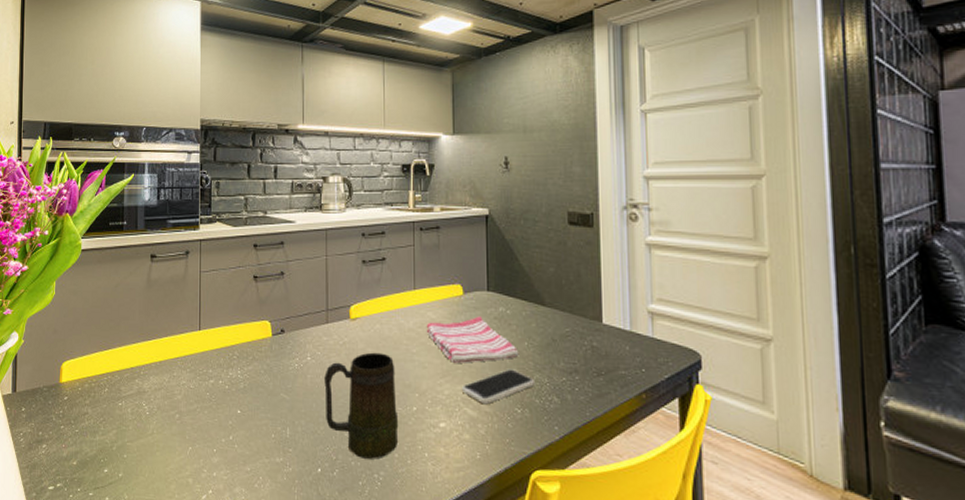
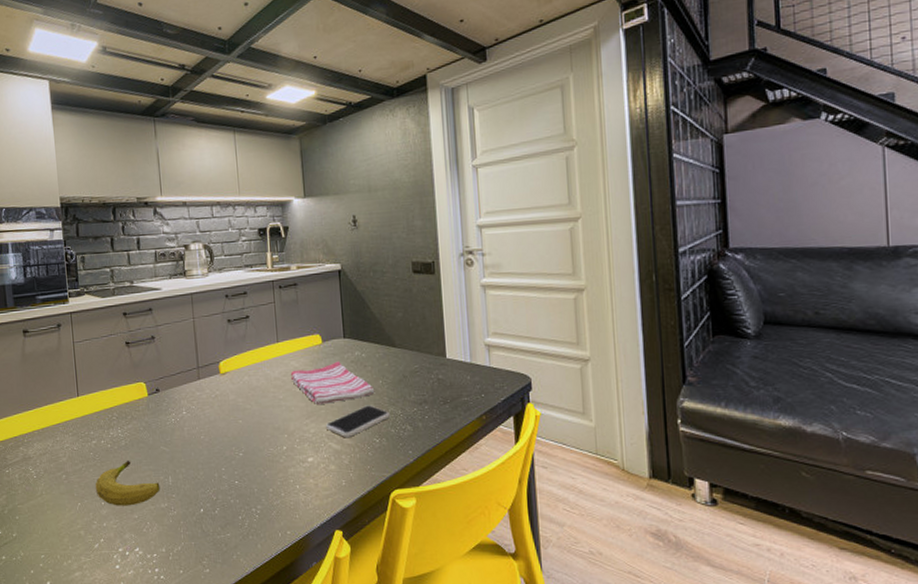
fruit: none [208,406,276,456] -> present [95,461,160,506]
mug: present [324,352,399,459] -> none [200,401,271,496]

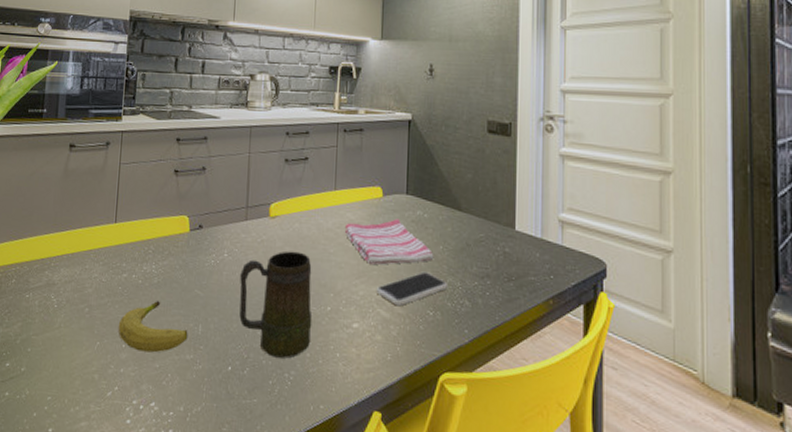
mug: none [200,401,271,496] -> present [239,251,313,359]

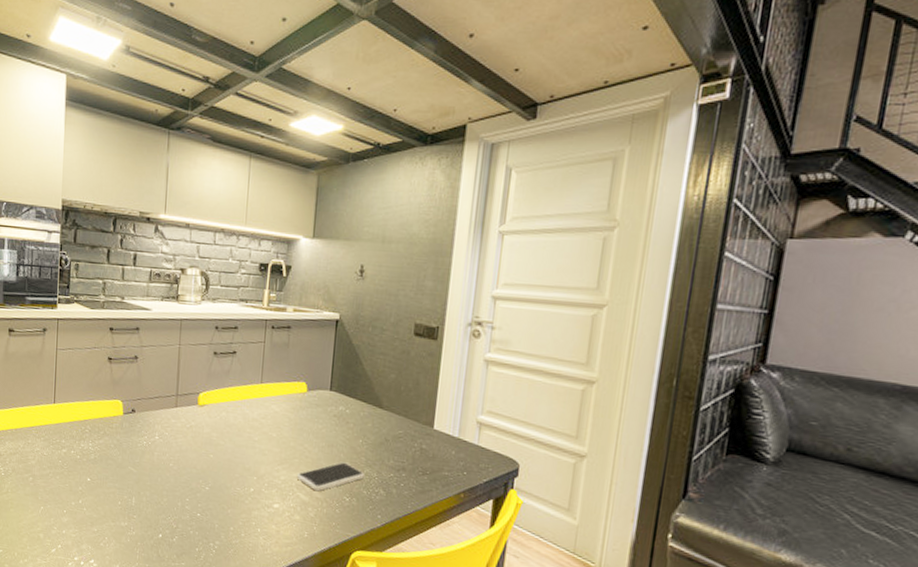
fruit: present [118,301,188,353] -> none [59,474,123,519]
mug: present [239,251,313,359] -> none [169,436,237,531]
dish towel: present [344,219,434,265] -> none [269,412,354,454]

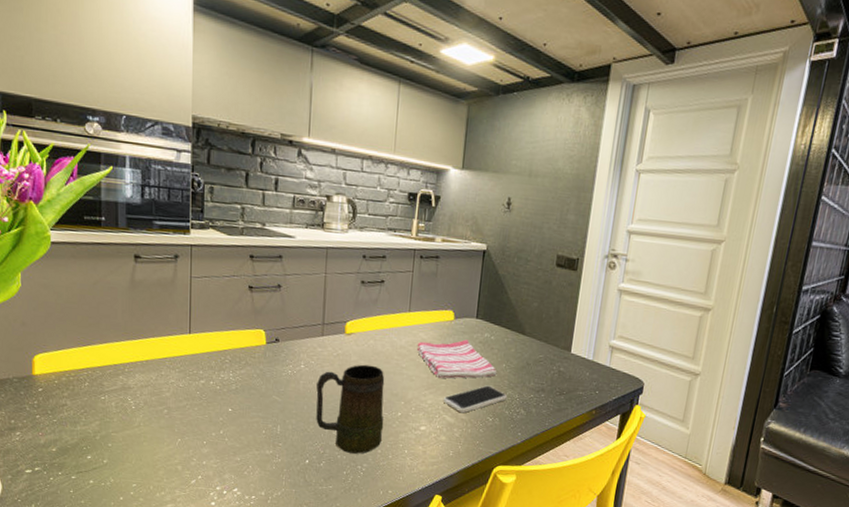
mug: none [169,436,237,531] -> present [316,364,385,454]
dish towel: none [269,412,354,454] -> present [416,339,497,379]

